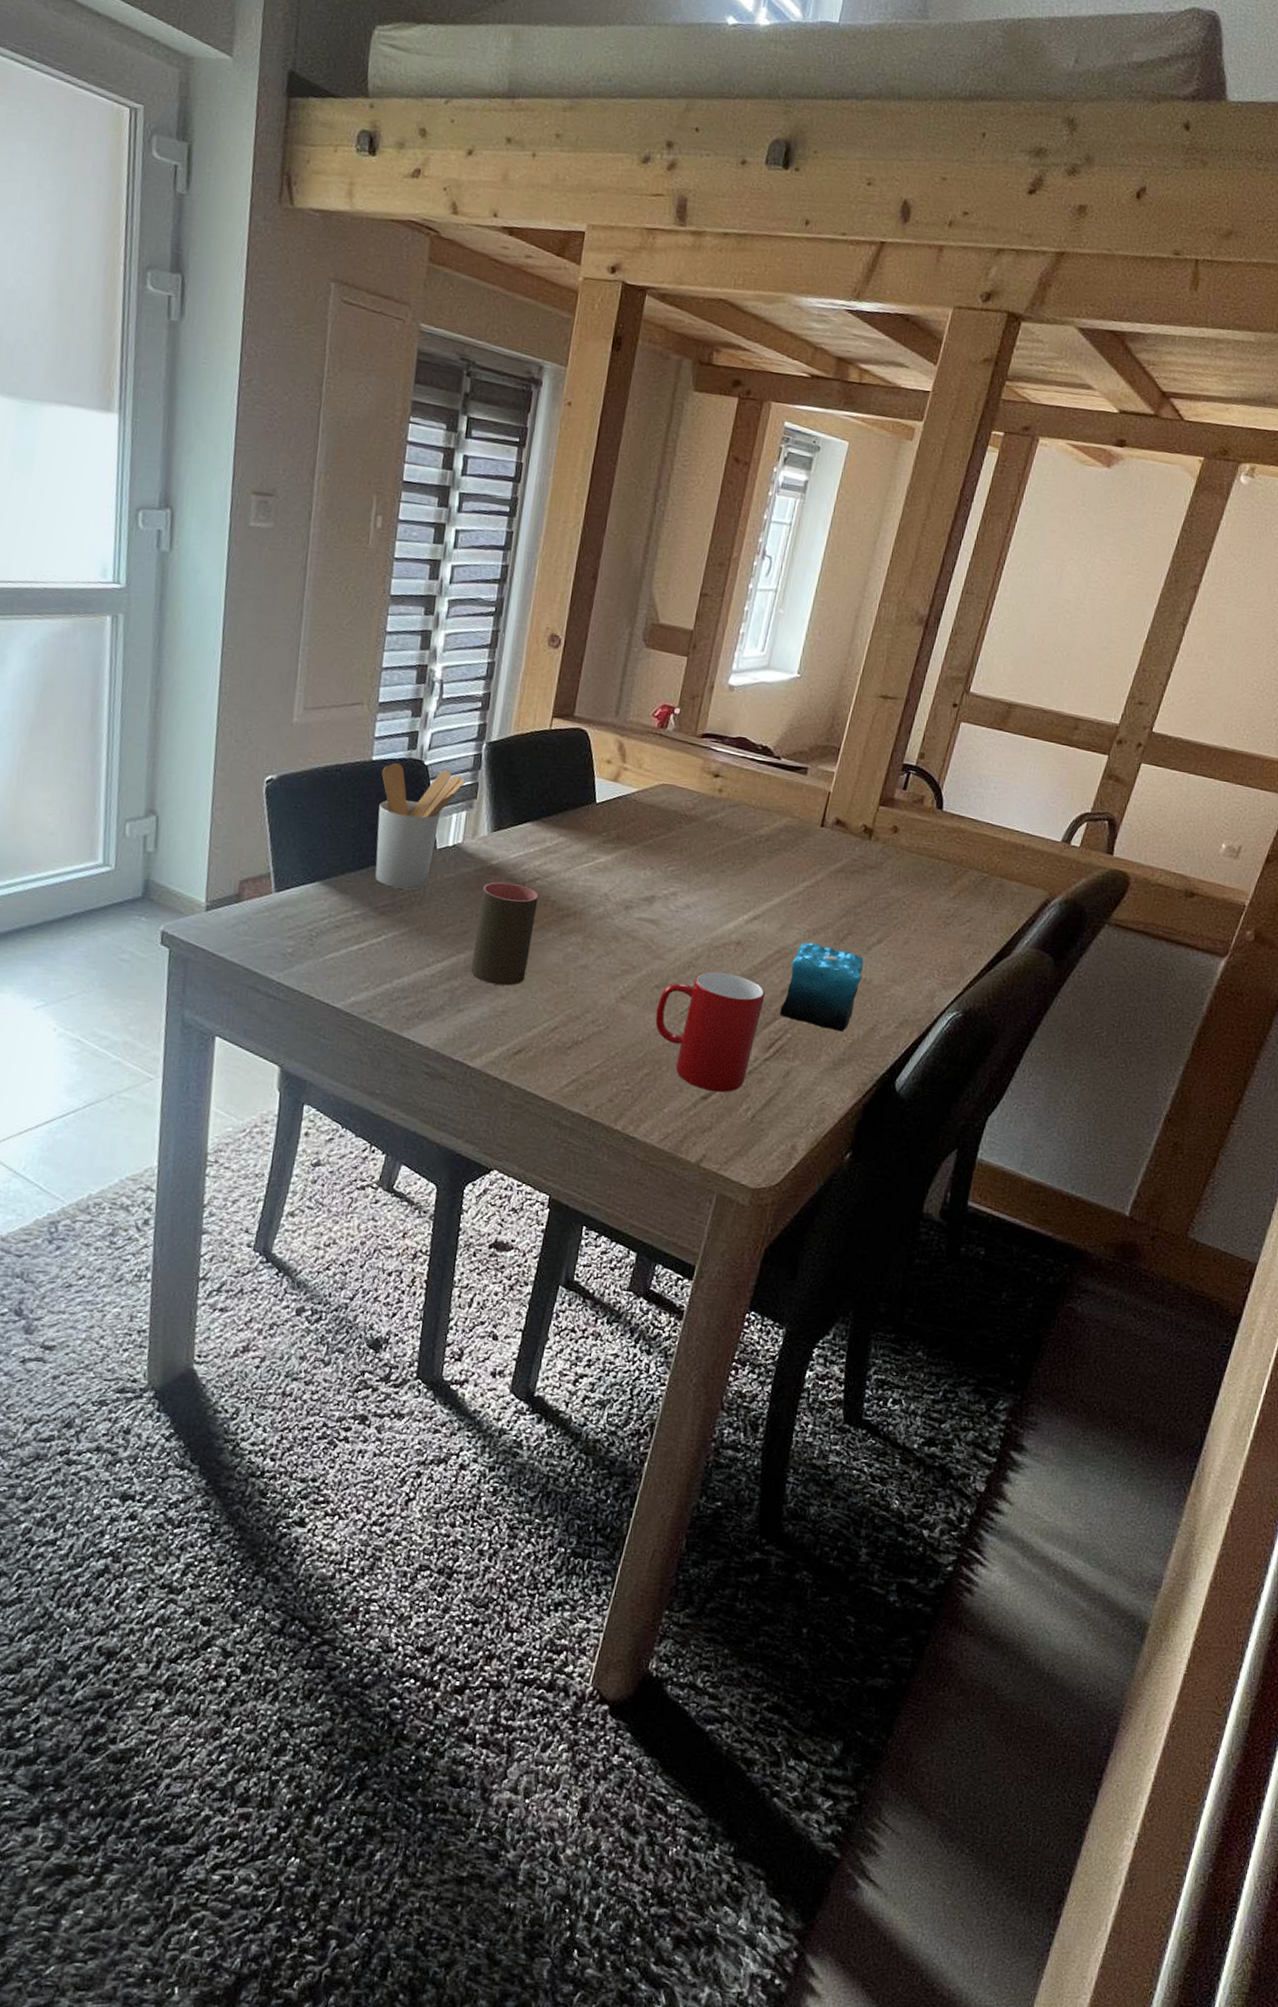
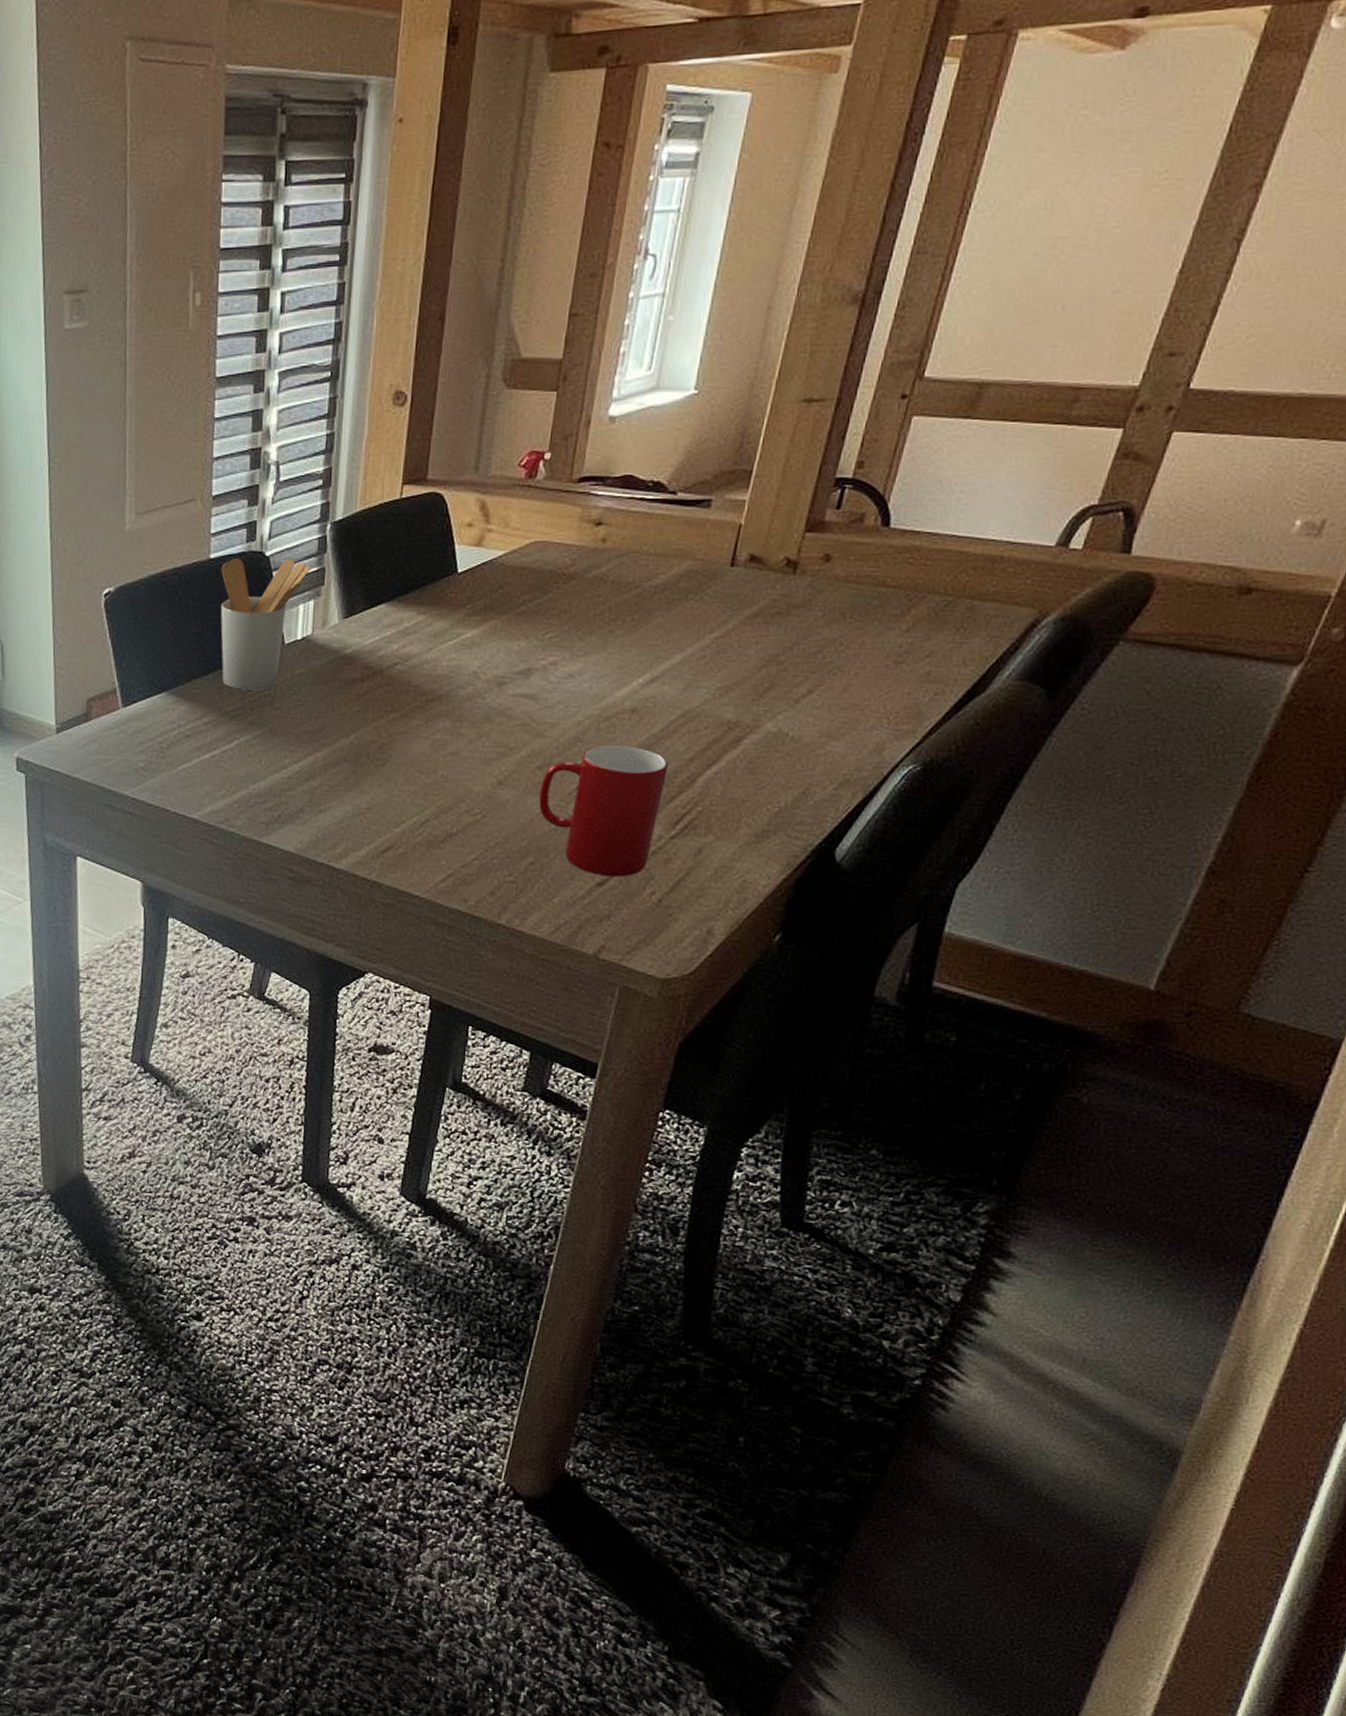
cup: present [470,882,539,986] -> none [329,672,399,781]
candle: present [779,933,864,1032] -> none [687,689,791,799]

